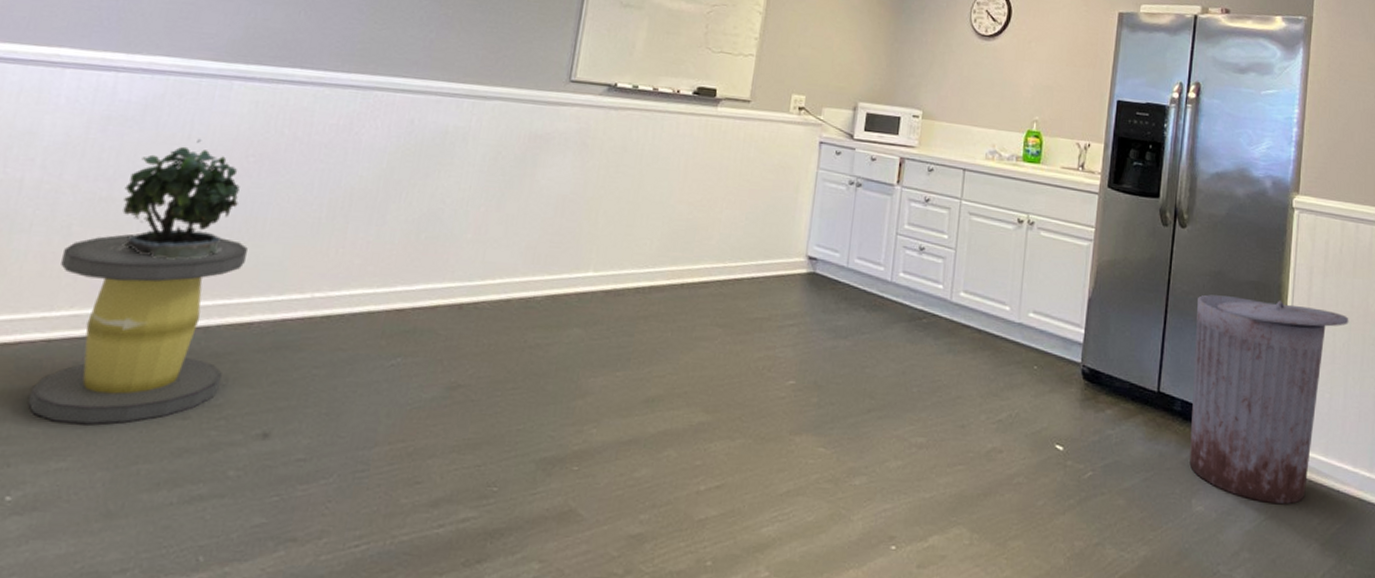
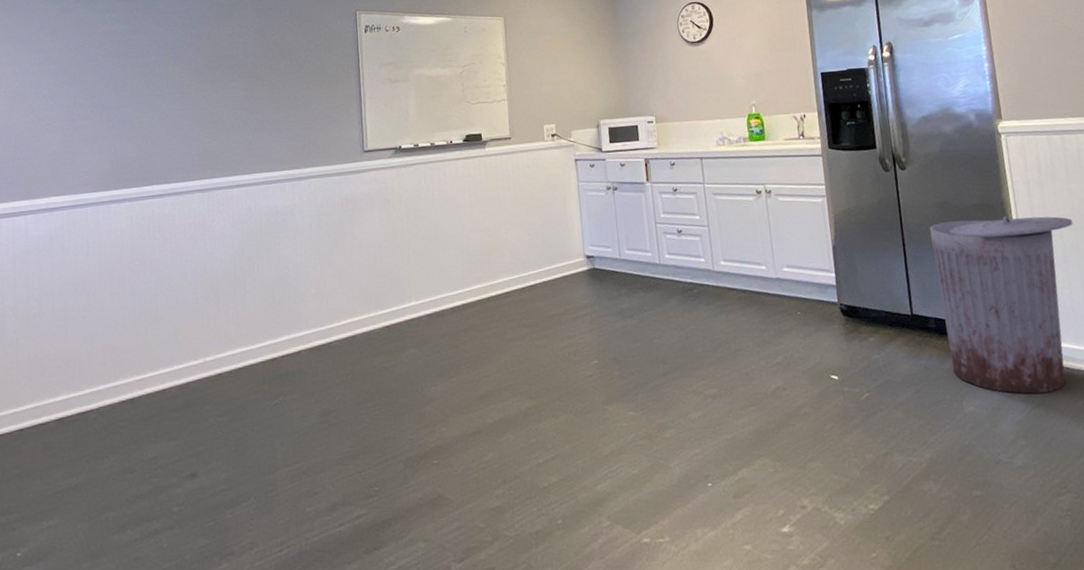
stool: present [28,233,248,425] -> none [17,327,151,491]
potted plant: present [122,138,240,260] -> none [50,254,134,353]

